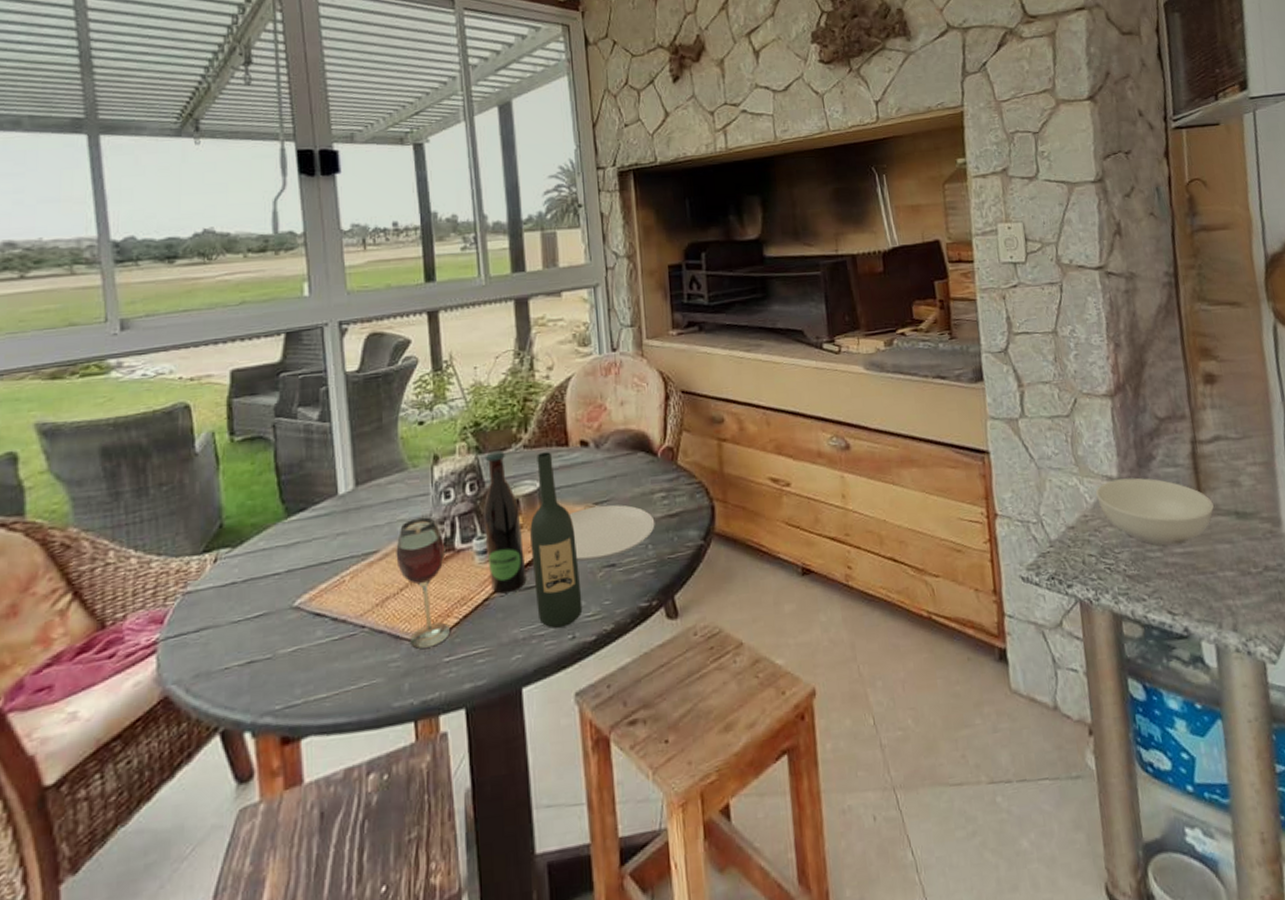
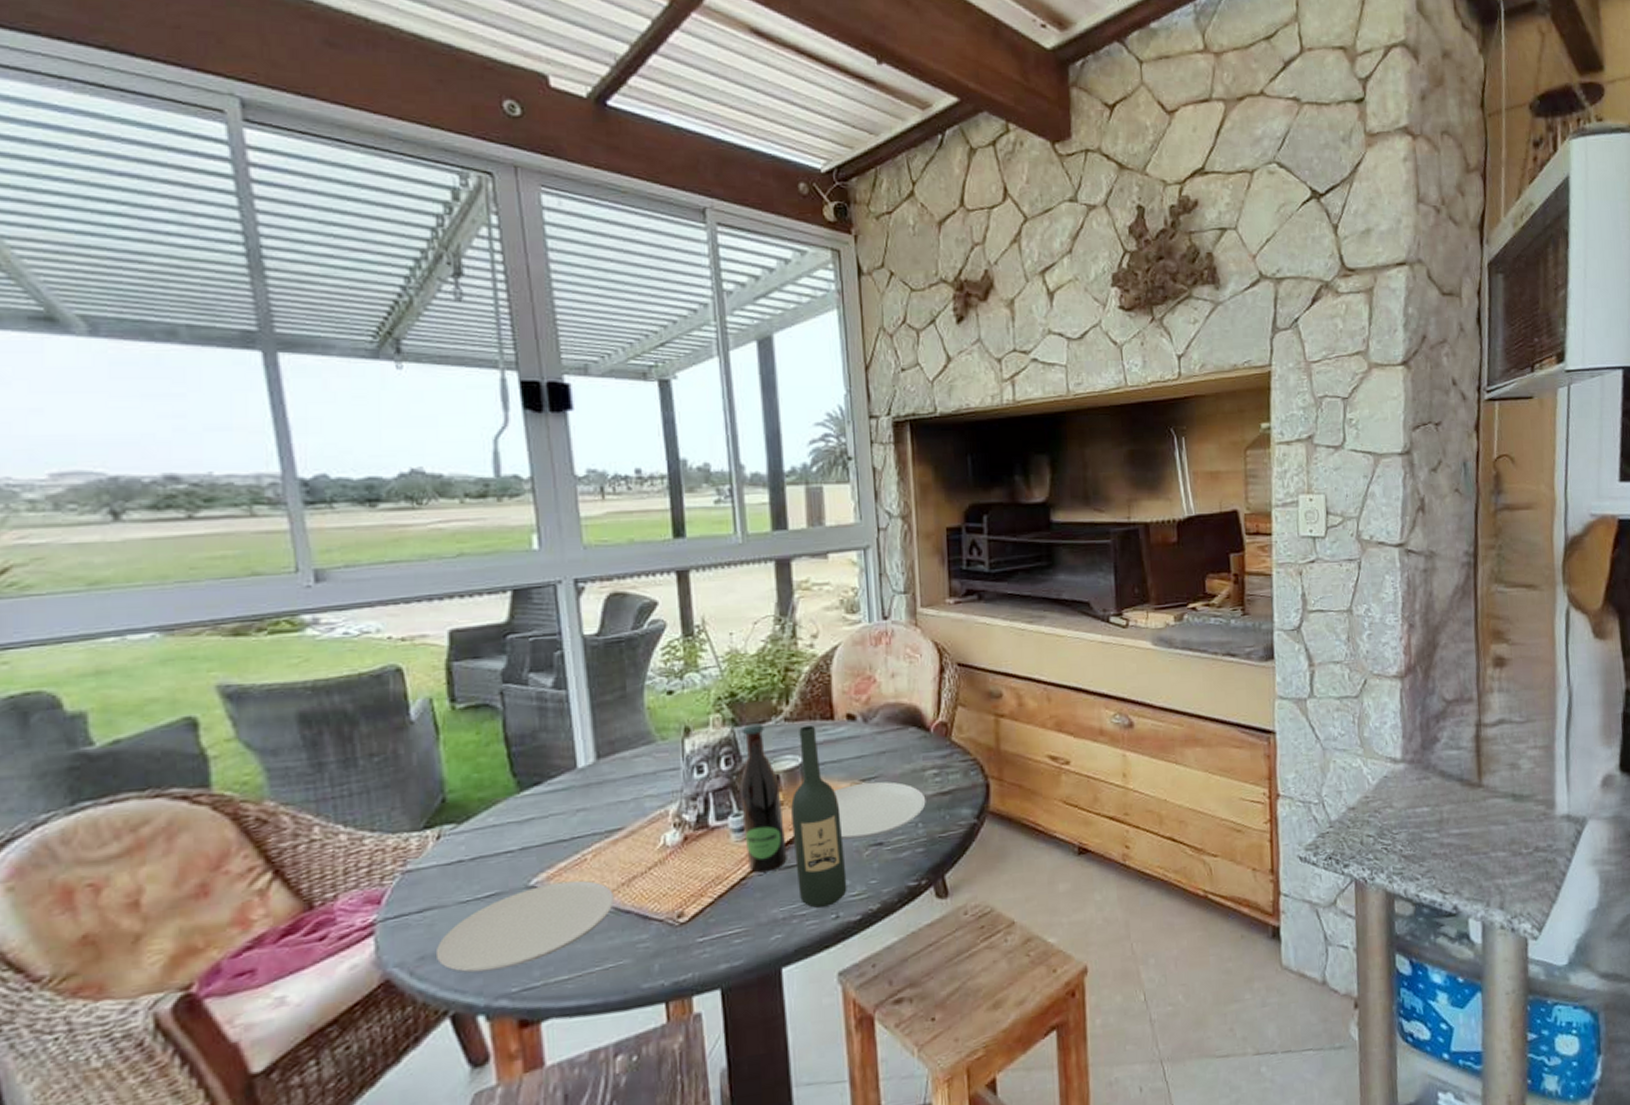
plate: none [210,601,369,691] -> present [437,880,614,973]
wineglass: present [396,516,450,649] -> none [643,792,703,929]
bowl: present [1095,477,1214,546] -> none [1378,759,1492,827]

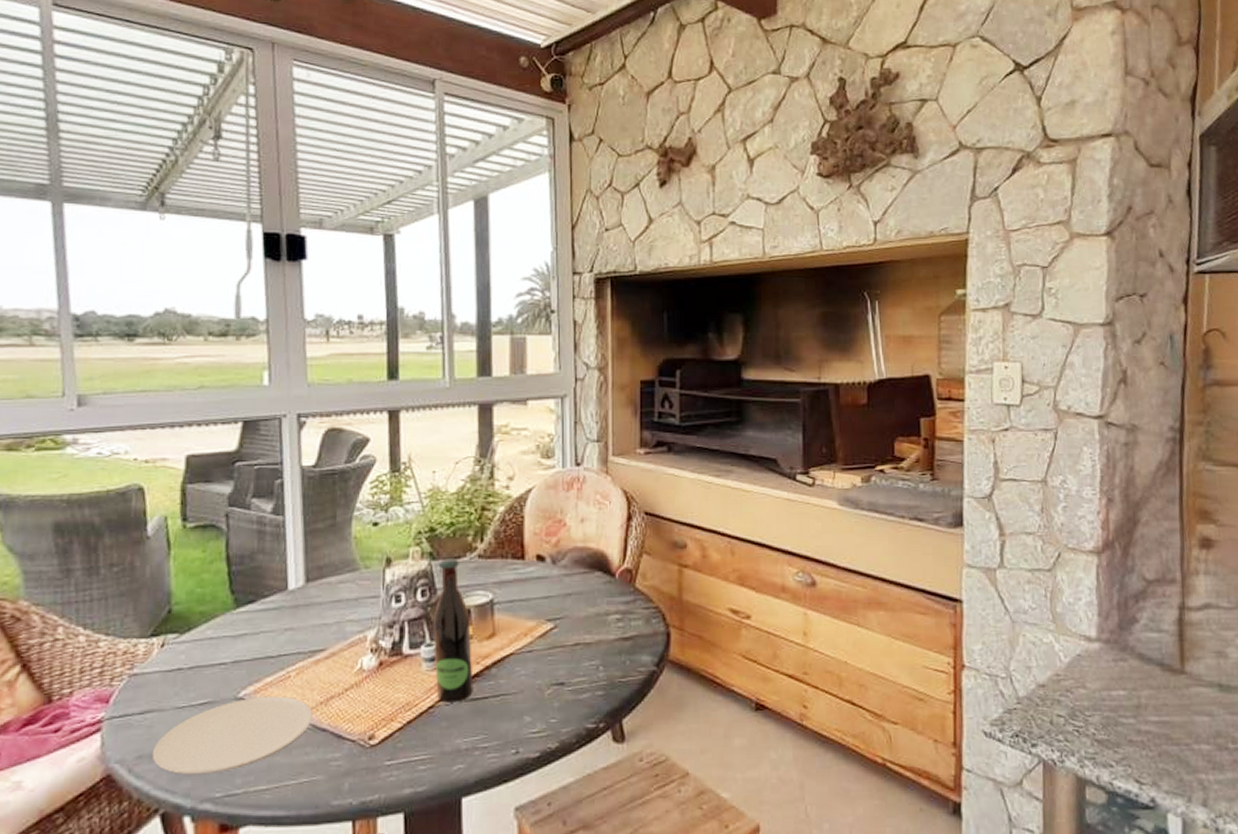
wine bottle: present [791,725,847,908] -> none [479,564,528,741]
plate: present [833,781,926,841] -> none [520,622,608,678]

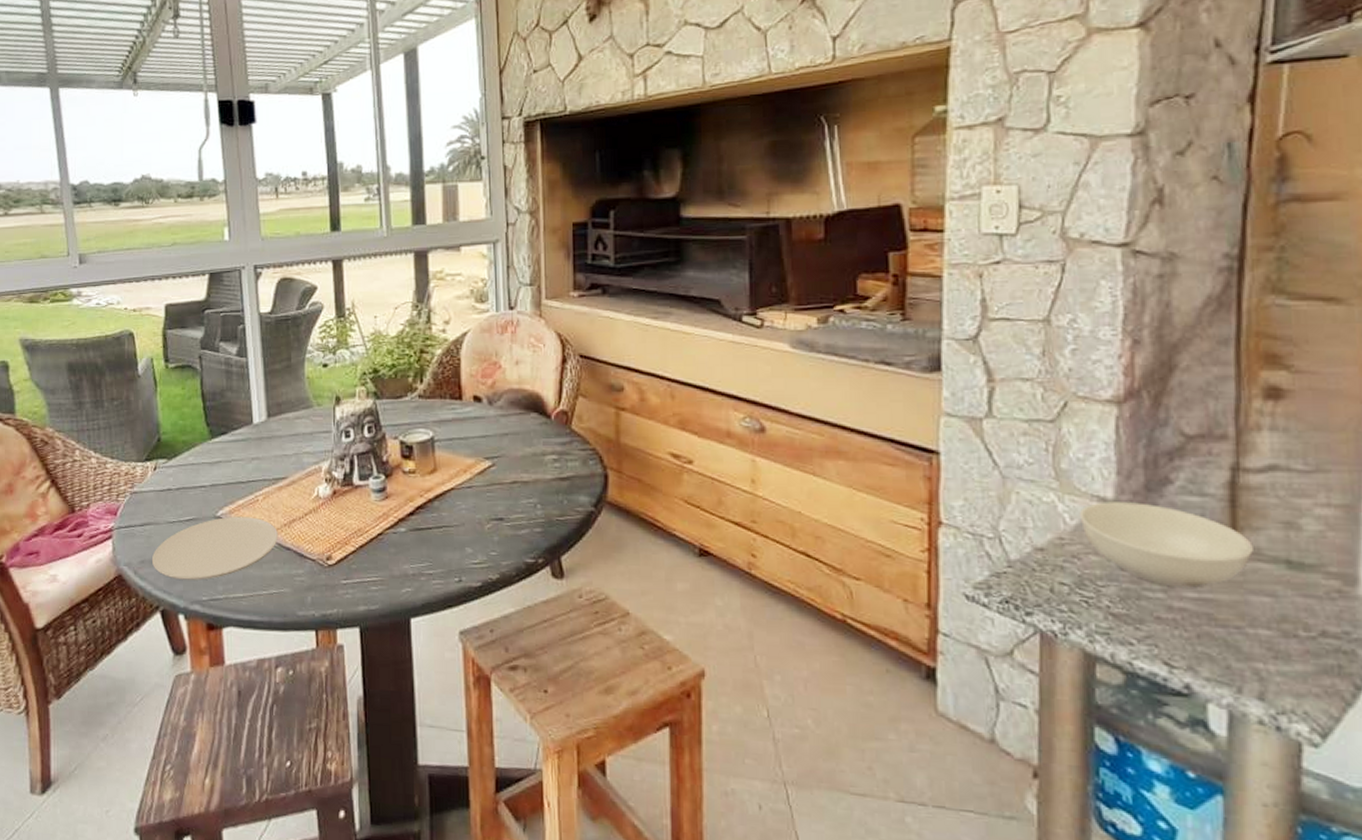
bottle: present [433,558,473,703] -> none [379,398,418,531]
bowl: none [1071,640,1196,713] -> present [1079,502,1253,588]

